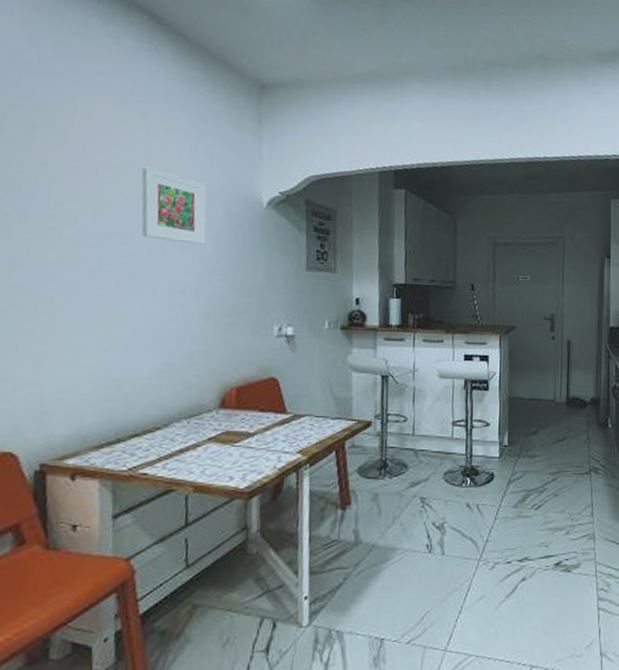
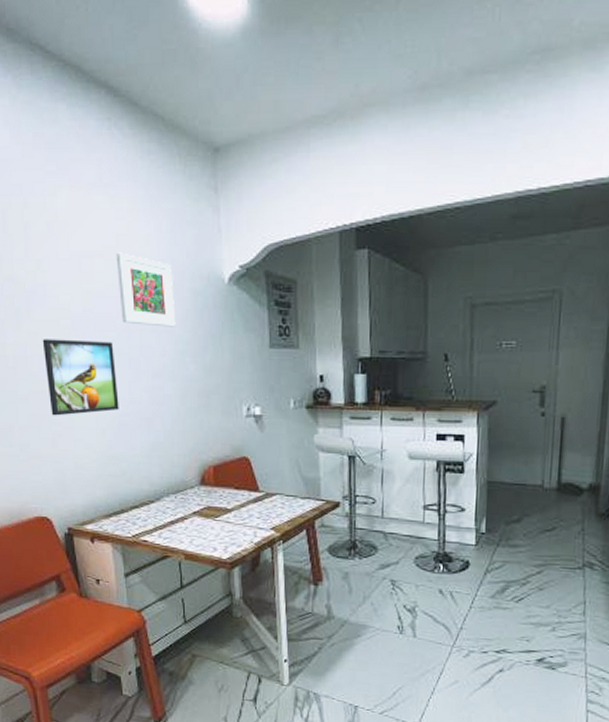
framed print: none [35,247,129,333] -> present [42,339,119,416]

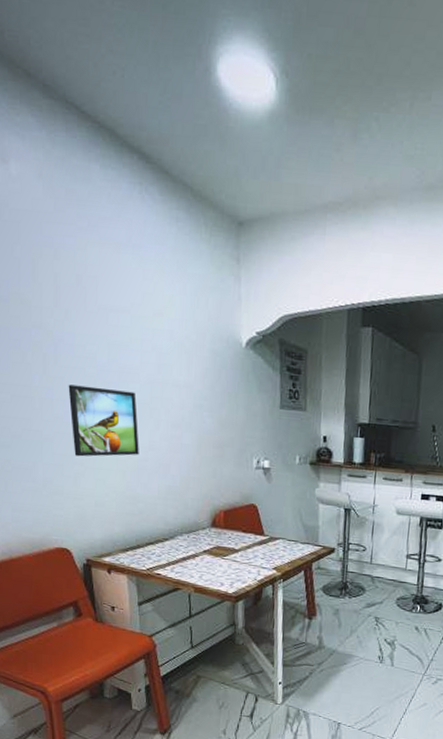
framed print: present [116,252,176,327] -> none [141,310,196,383]

